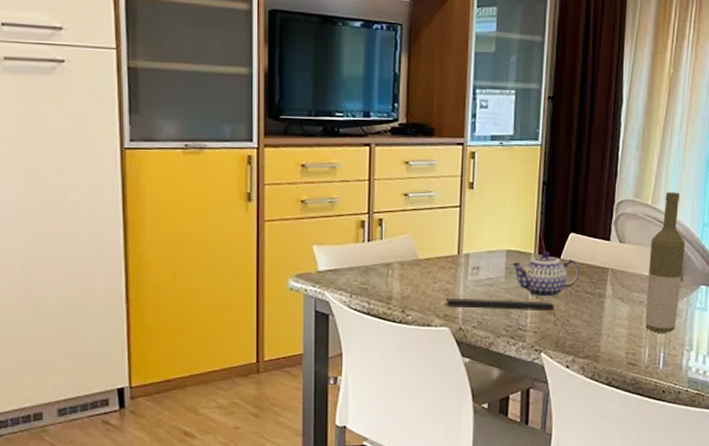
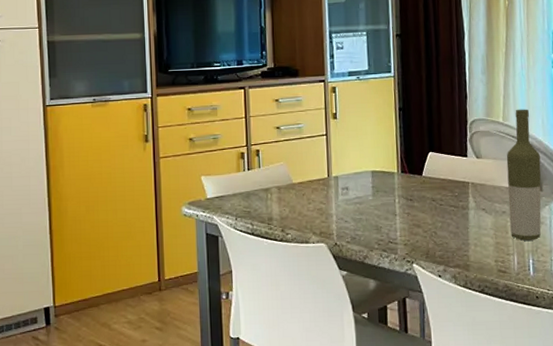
notepad: present [445,297,556,324] -> none [320,215,424,236]
teapot: present [511,251,580,298] -> none [377,170,442,213]

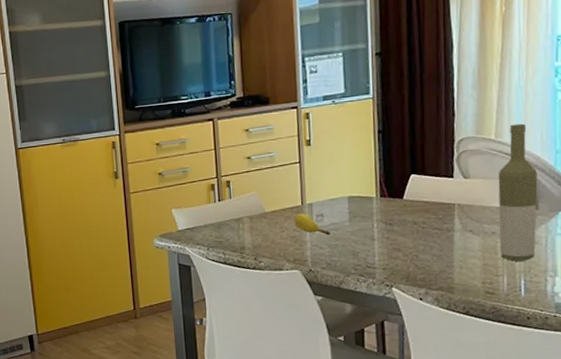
fruit: none [321,186,356,209] -> present [294,213,331,235]

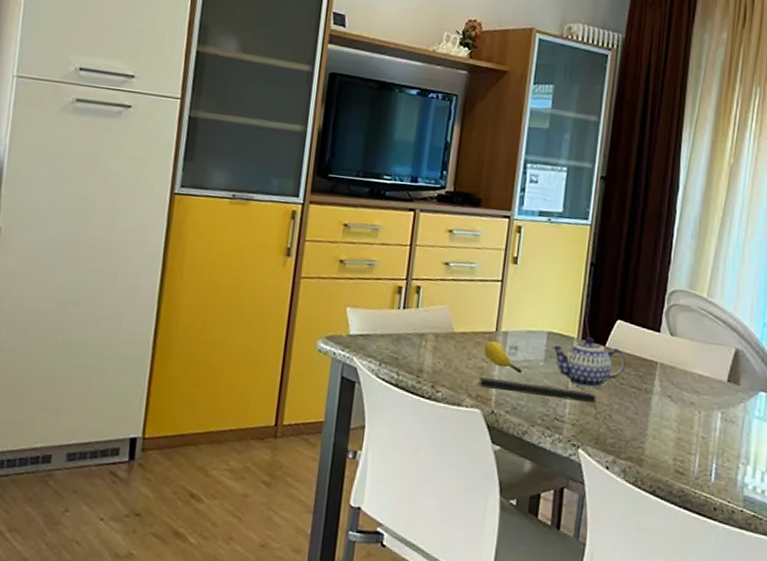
notepad: none [293,239,404,260] -> present [478,376,597,418]
teapot: none [354,194,425,237] -> present [552,337,626,389]
bottle: present [498,123,538,262] -> none [696,285,743,442]

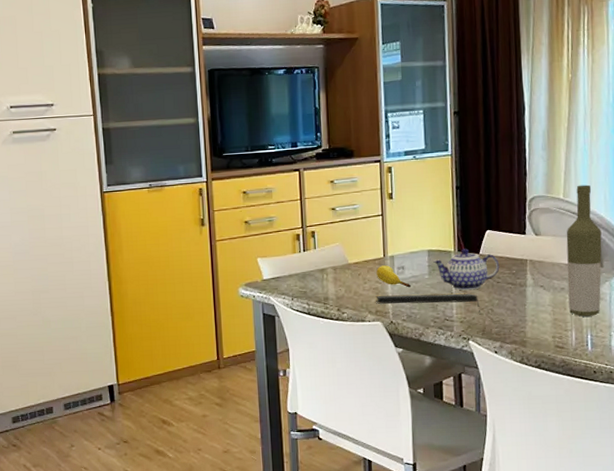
bottle: none [696,285,743,442] -> present [566,184,602,317]

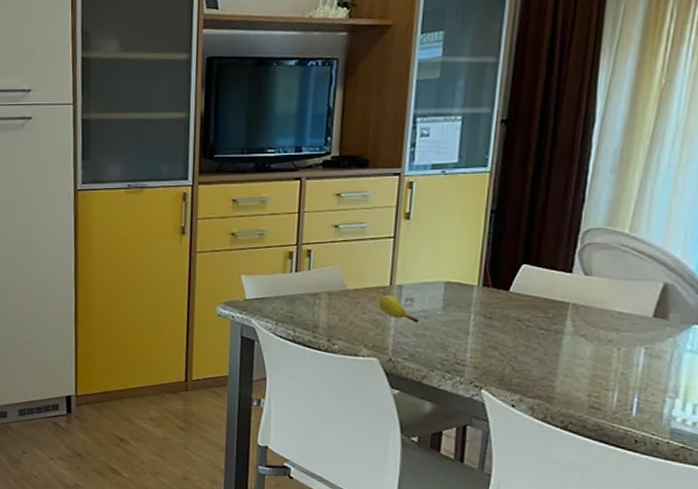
notepad: present [375,293,480,314] -> none [374,328,501,360]
teapot: present [433,248,500,291] -> none [450,284,533,333]
bottle: present [566,184,602,317] -> none [614,218,674,377]

